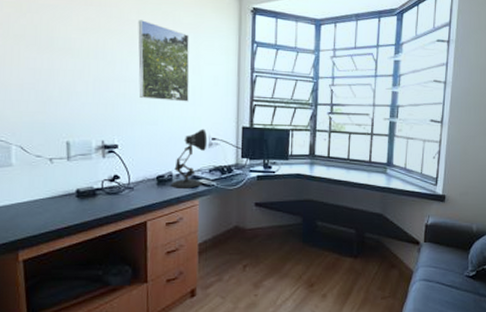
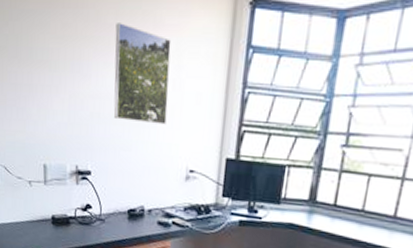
desk lamp: present [171,129,208,188] -> none [142,158,185,227]

